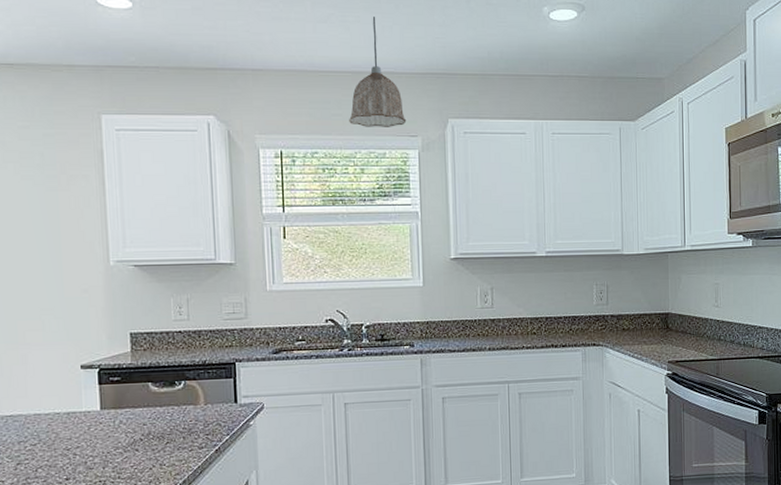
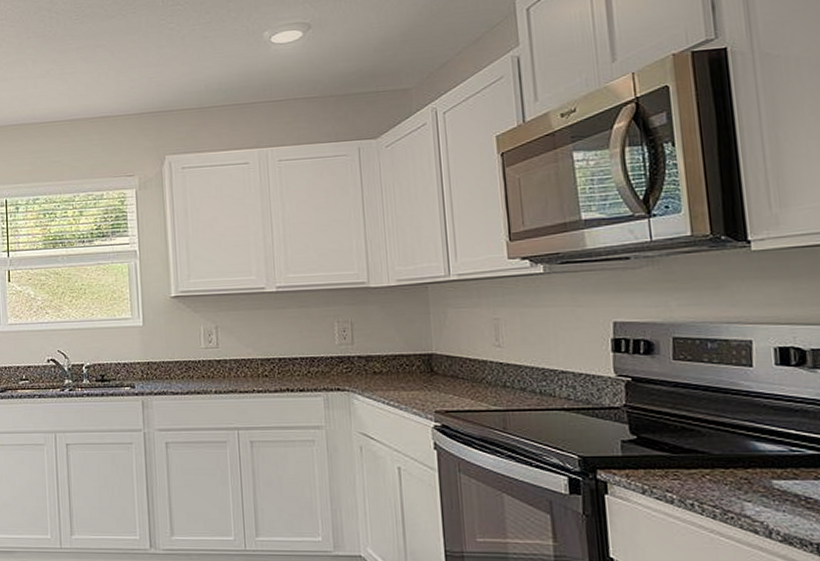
pendant lamp: present [349,17,407,127] -> none [68,66,123,171]

